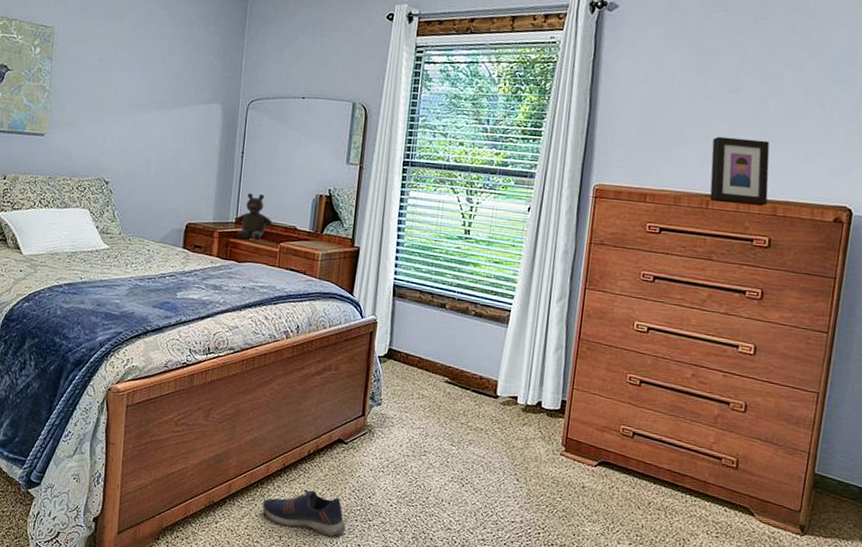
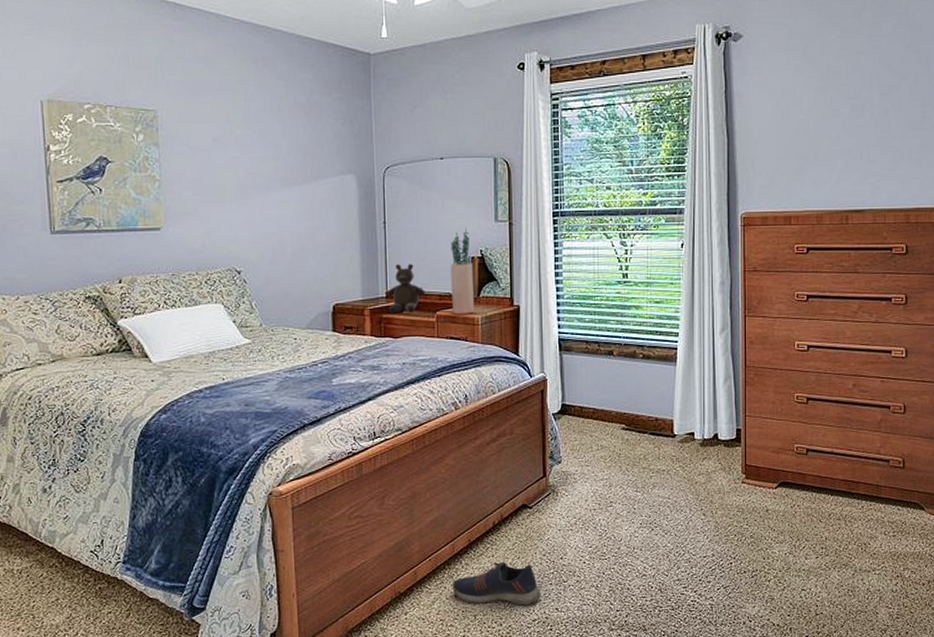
vase: none [295,166,320,250] -> present [450,227,475,316]
picture frame: present [709,136,770,207] -> none [845,153,900,217]

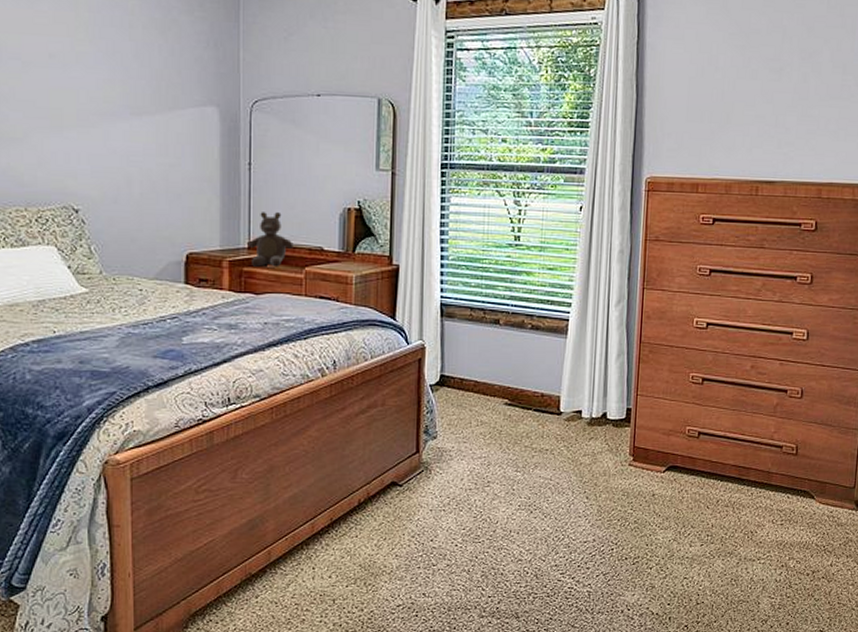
vase: present [450,227,475,316] -> none [322,175,349,273]
shoe: present [452,562,541,606] -> none [309,543,408,590]

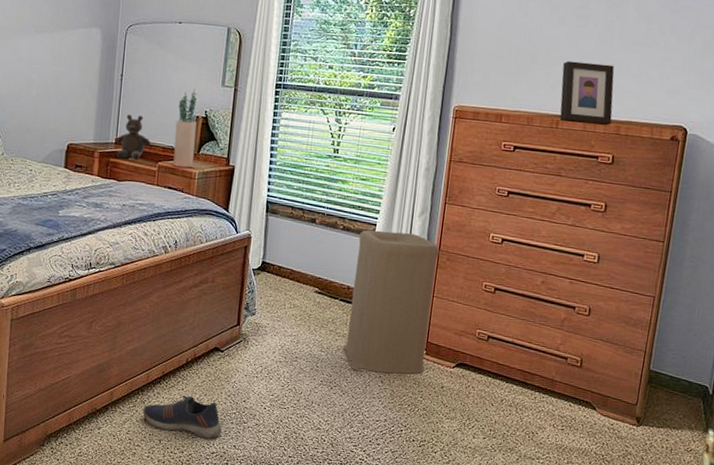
shoe: none [309,543,408,590] -> present [142,395,222,439]
vase: none [322,175,349,273] -> present [173,88,197,169]
laundry basket: none [541,326,641,489] -> present [343,230,440,375]
picture frame: none [758,119,813,190] -> present [559,61,615,126]

